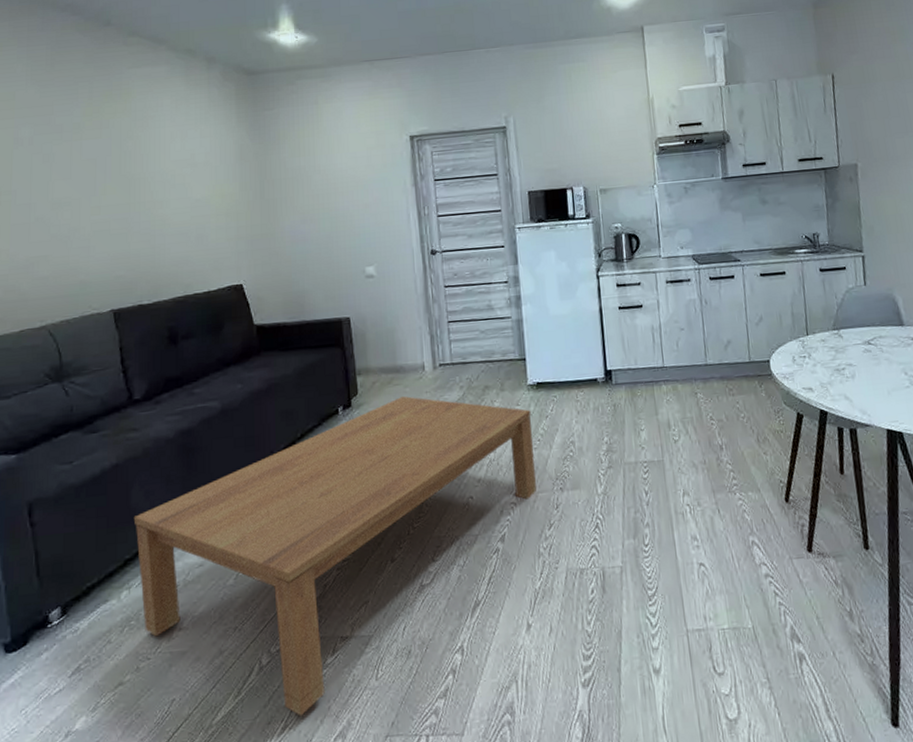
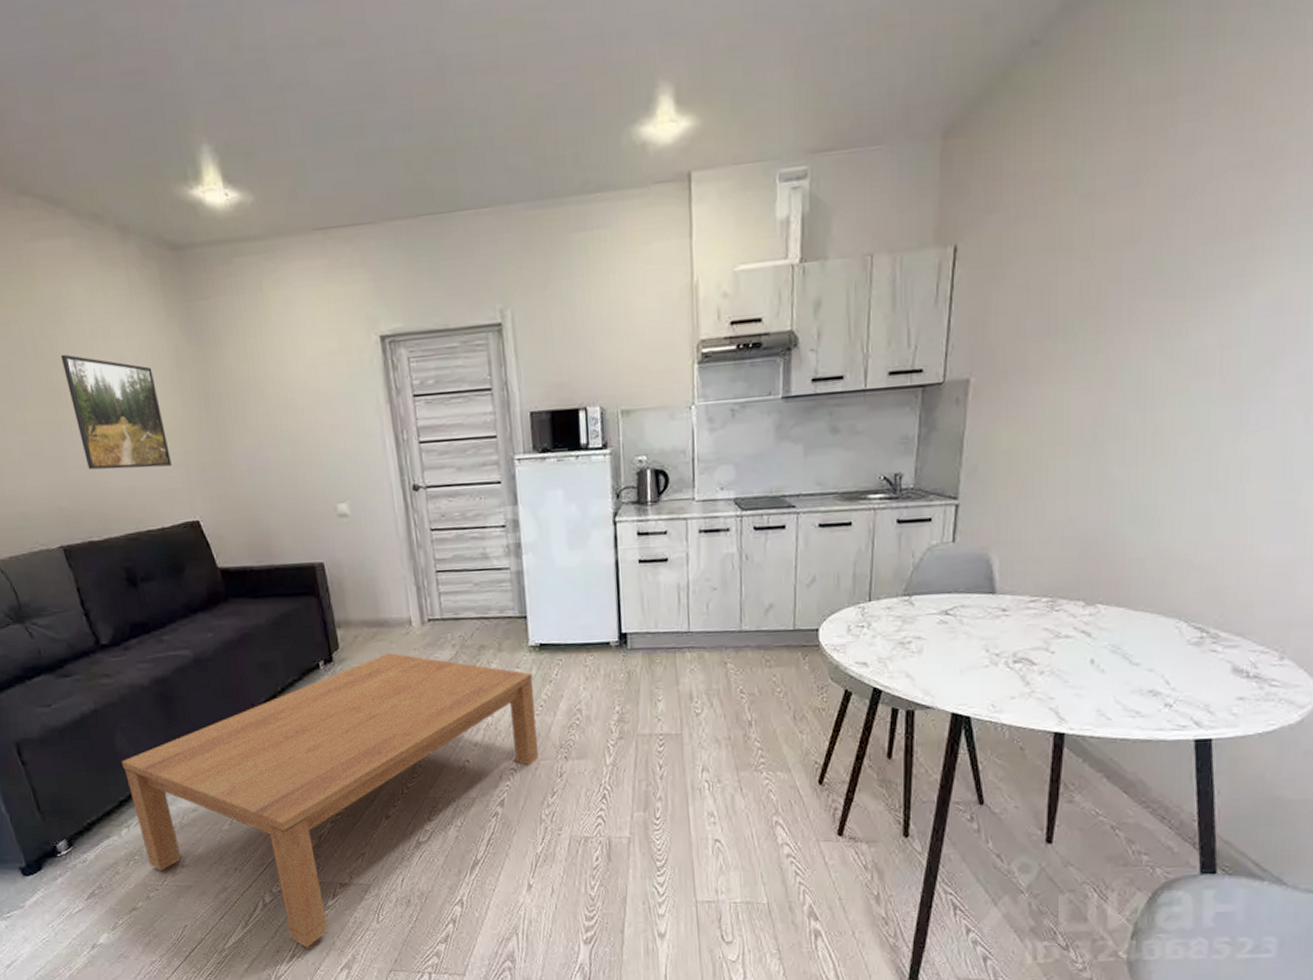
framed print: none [141,151,224,243] -> present [60,354,172,470]

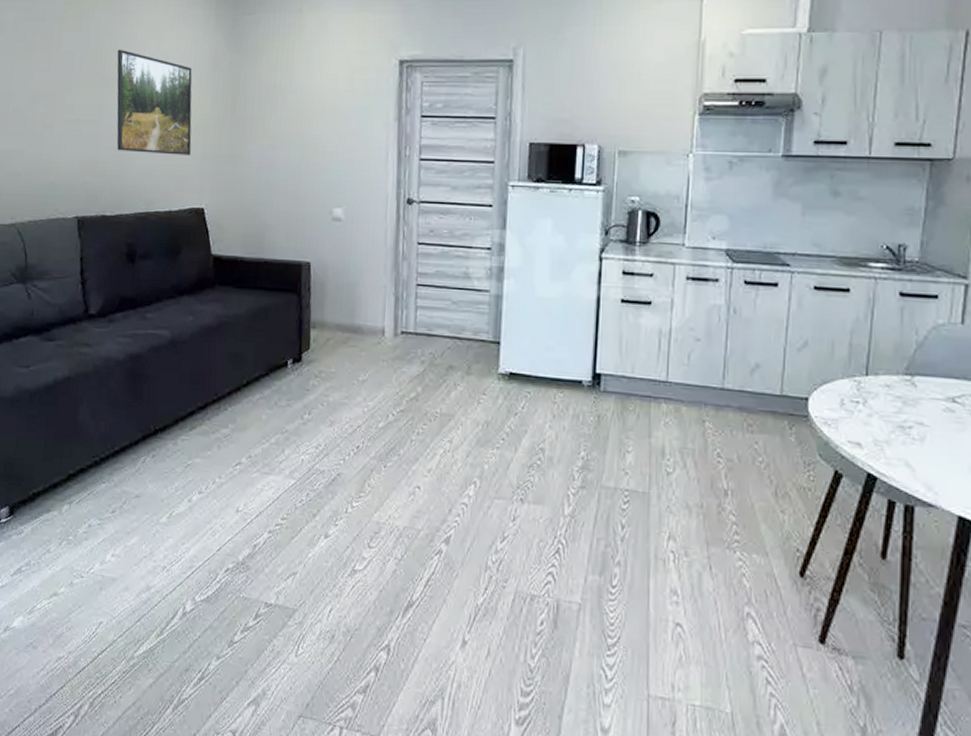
coffee table: present [121,653,538,948] -> none [79,361,498,672]

